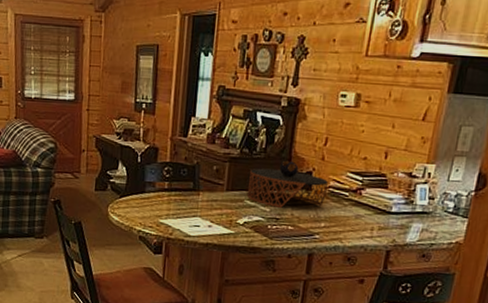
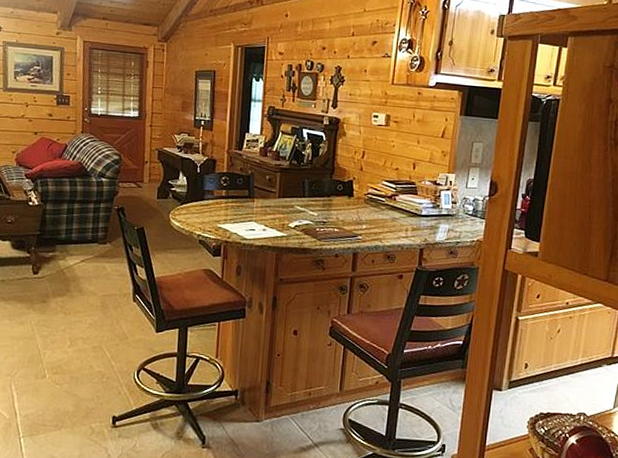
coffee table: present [247,161,329,208] -> none [297,171,368,212]

